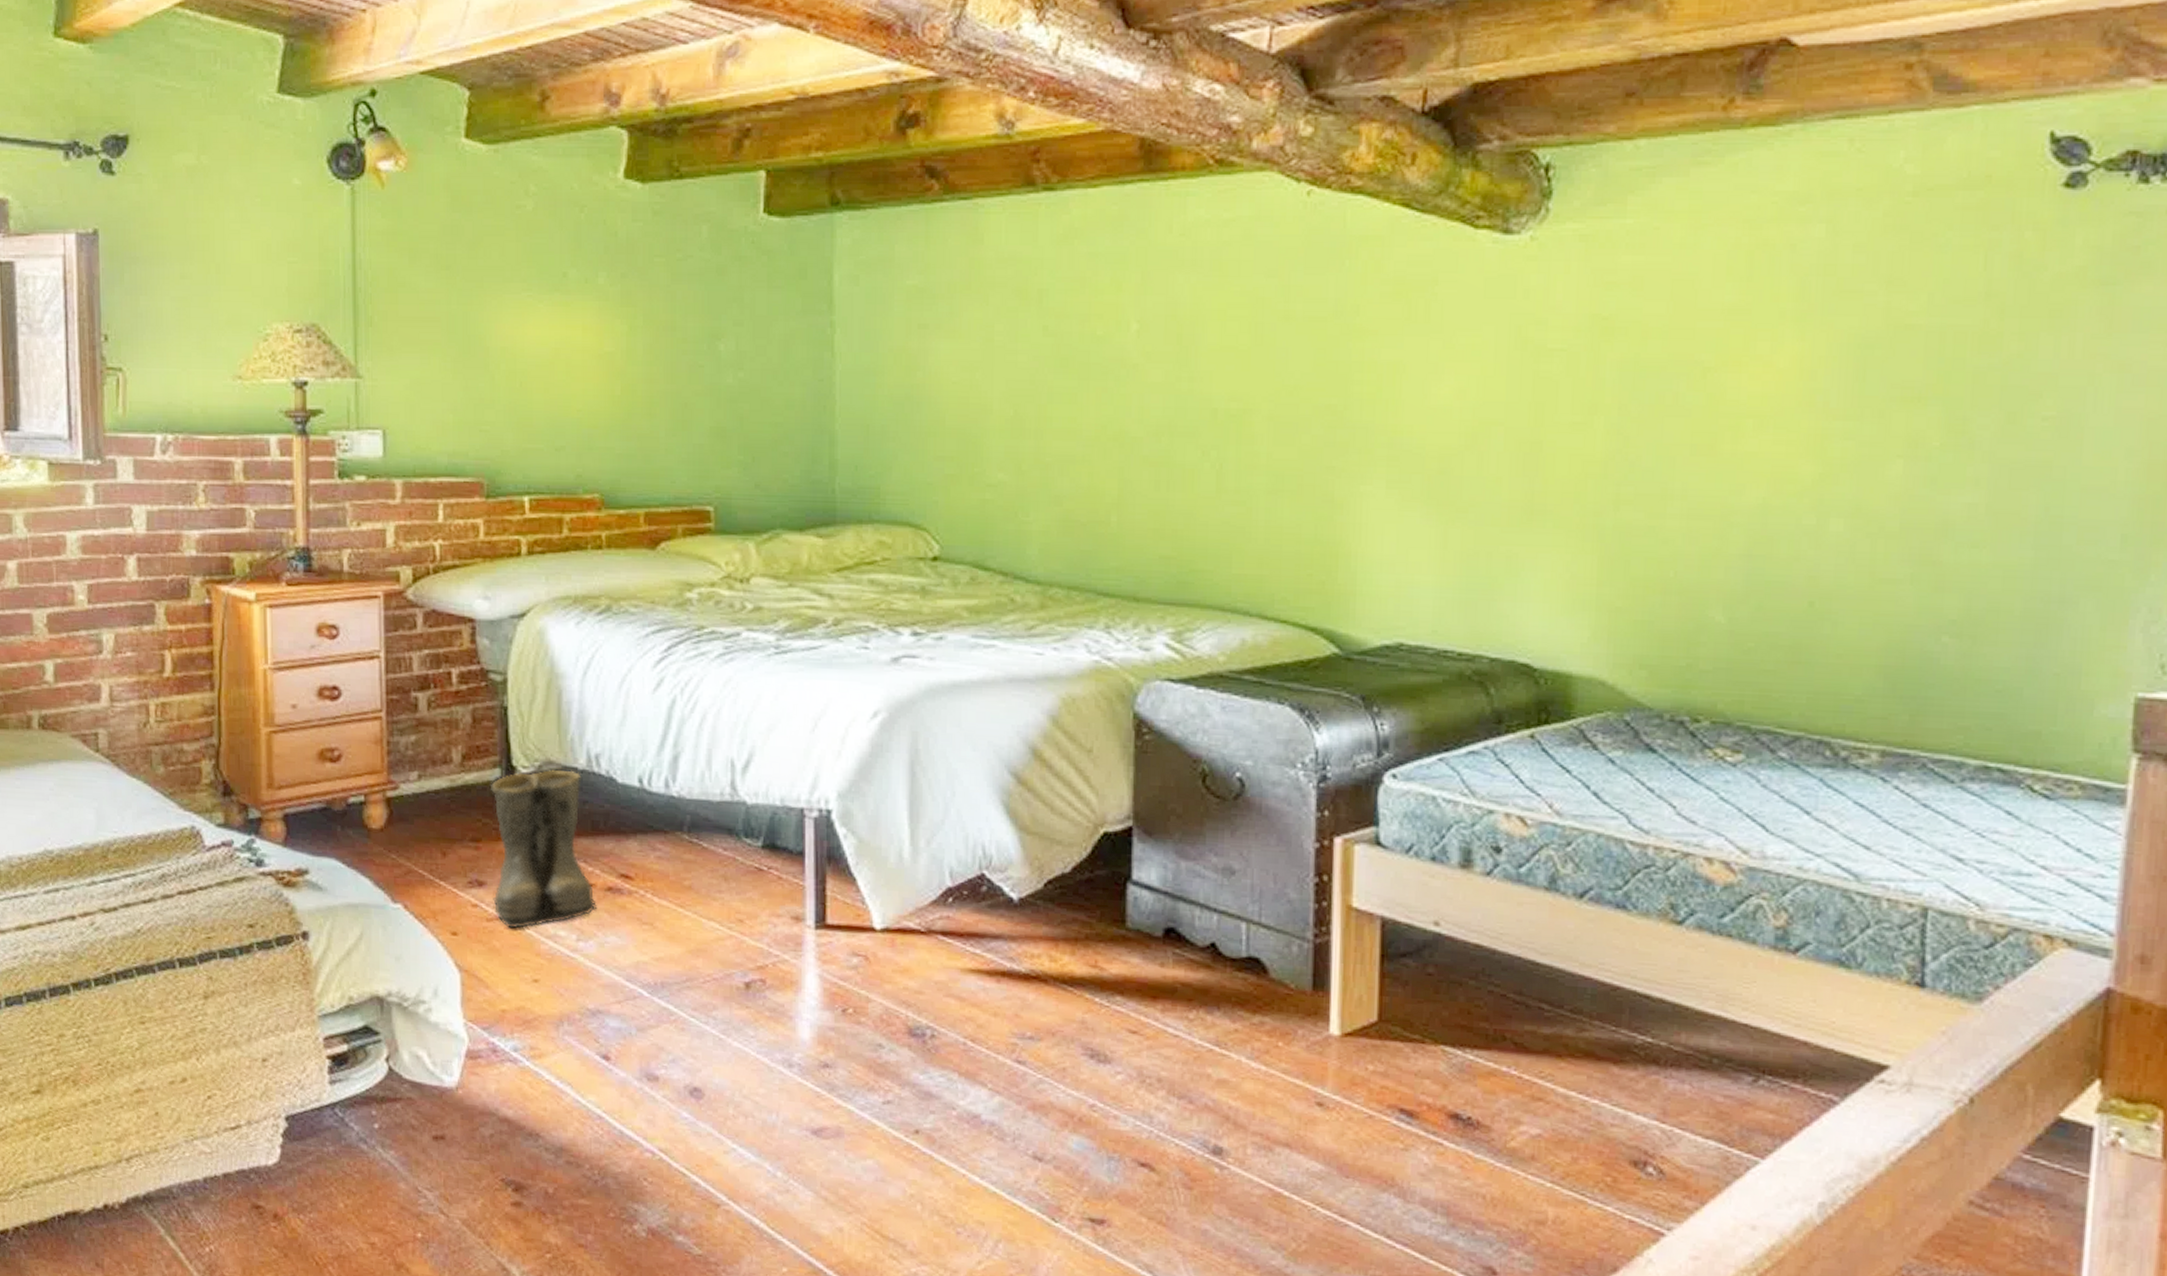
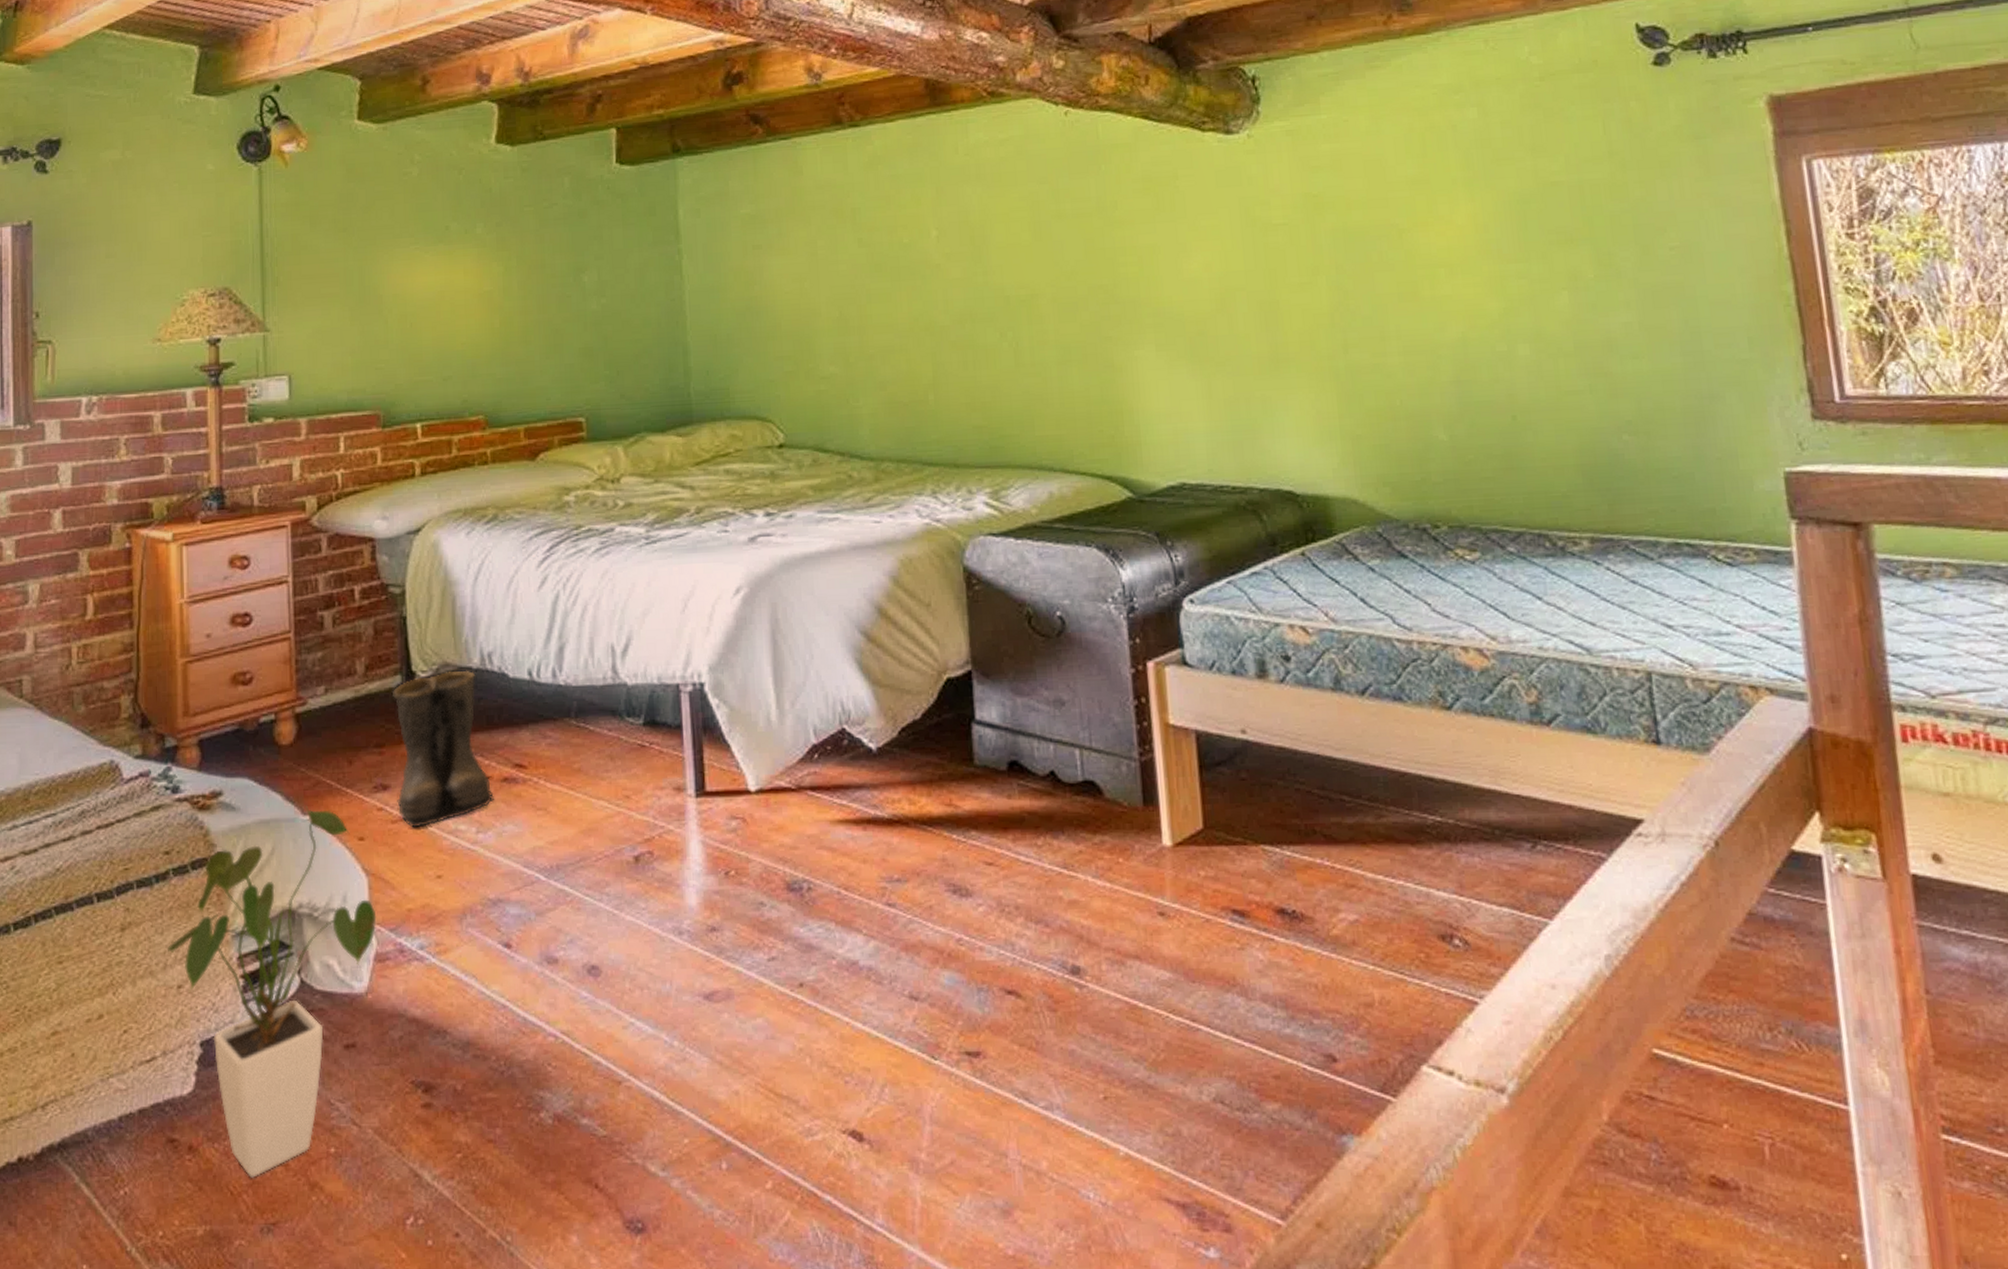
house plant: none [251,893,469,1252] -> present [166,805,377,1178]

